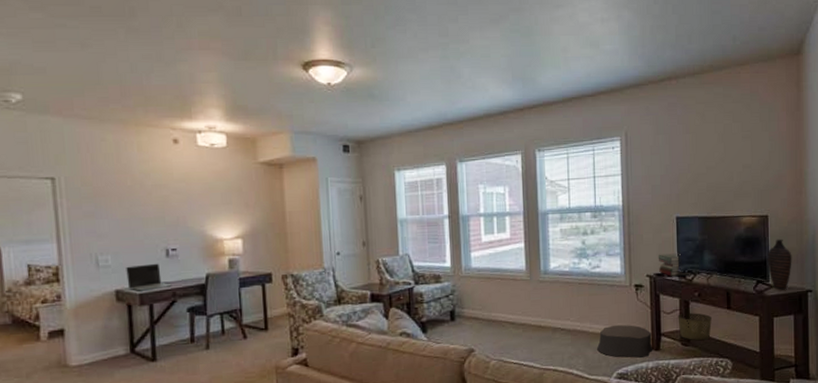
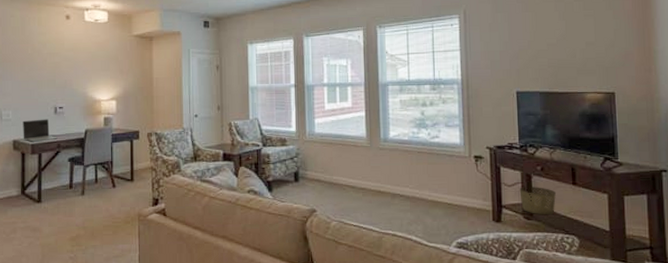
pouf: present [597,324,653,358] -> none [436,194,494,228]
books: present [658,253,690,276] -> none [498,127,532,149]
decorative vase: present [767,239,792,290] -> none [615,116,643,169]

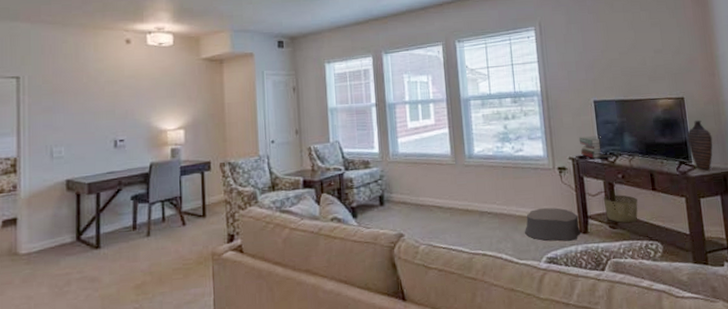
laptop: present [23,119,58,142] -> none [77,153,118,181]
pouf: none [436,194,494,228] -> present [525,207,581,242]
books: none [498,127,532,149] -> present [578,135,612,159]
decorative vase: none [615,116,643,169] -> present [687,120,713,171]

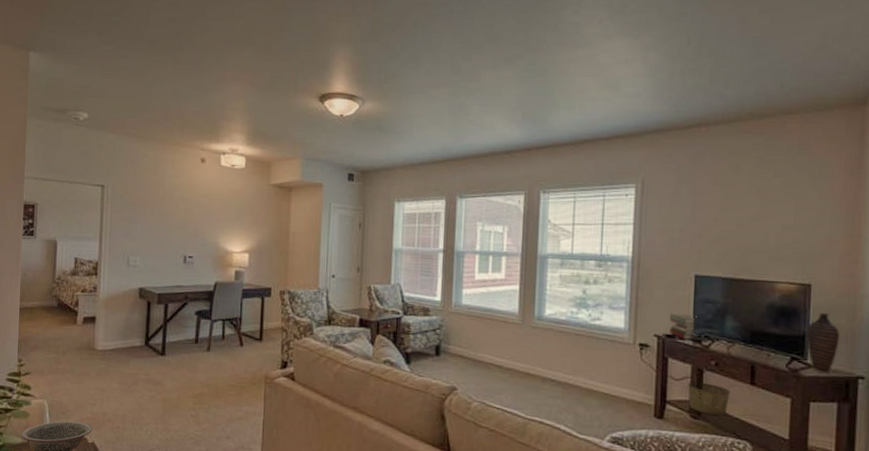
pouf: present [525,207,581,242] -> none [590,383,656,424]

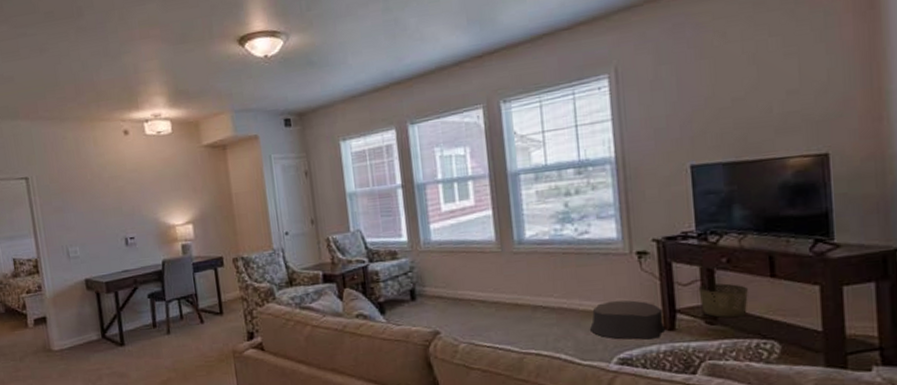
pouf: none [590,383,656,424] -> present [590,300,666,340]
books: present [669,313,707,341] -> none [666,210,714,240]
decorative vase: present [806,312,840,372] -> none [829,182,870,250]

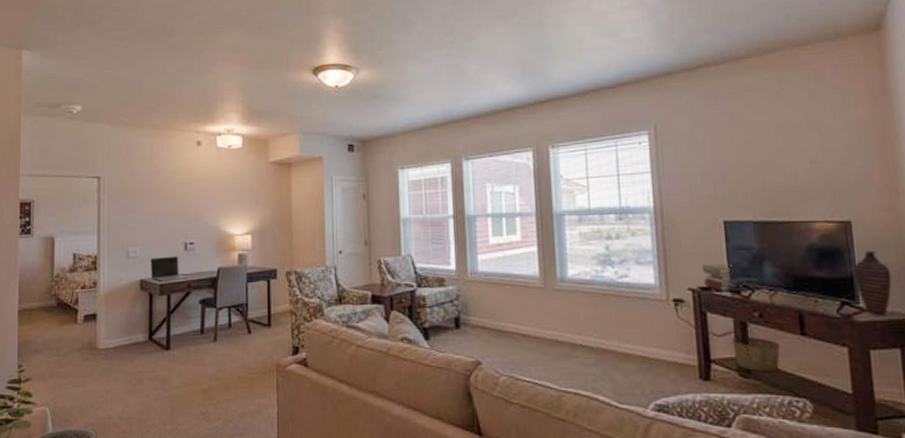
laptop: none [92,252,133,280] -> present [150,256,188,282]
pouf: present [590,300,666,340] -> none [628,345,701,387]
books: none [666,210,714,240] -> present [701,263,746,291]
decorative vase: none [829,182,870,250] -> present [853,250,892,316]

